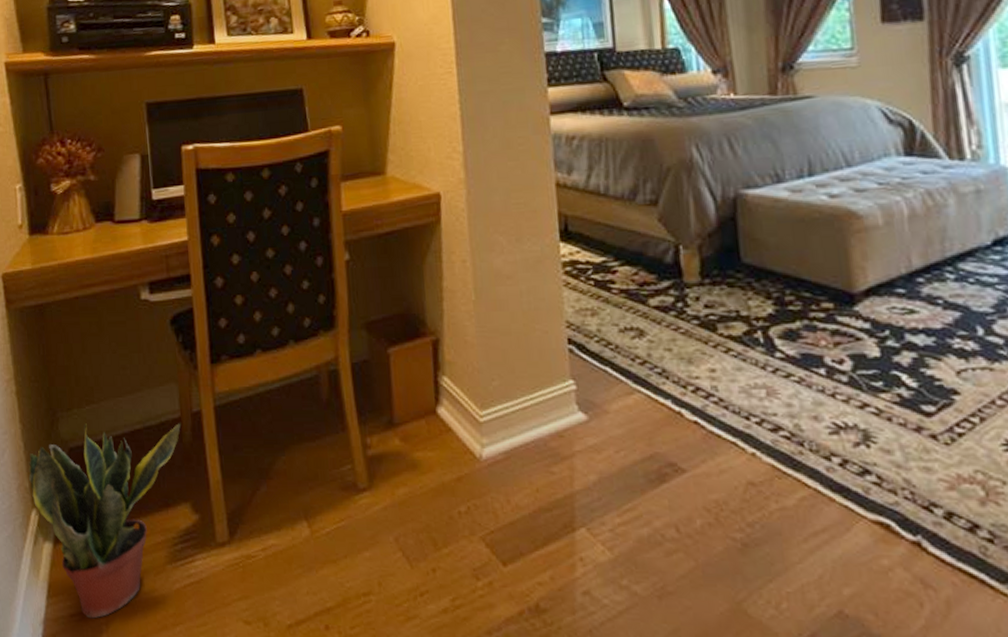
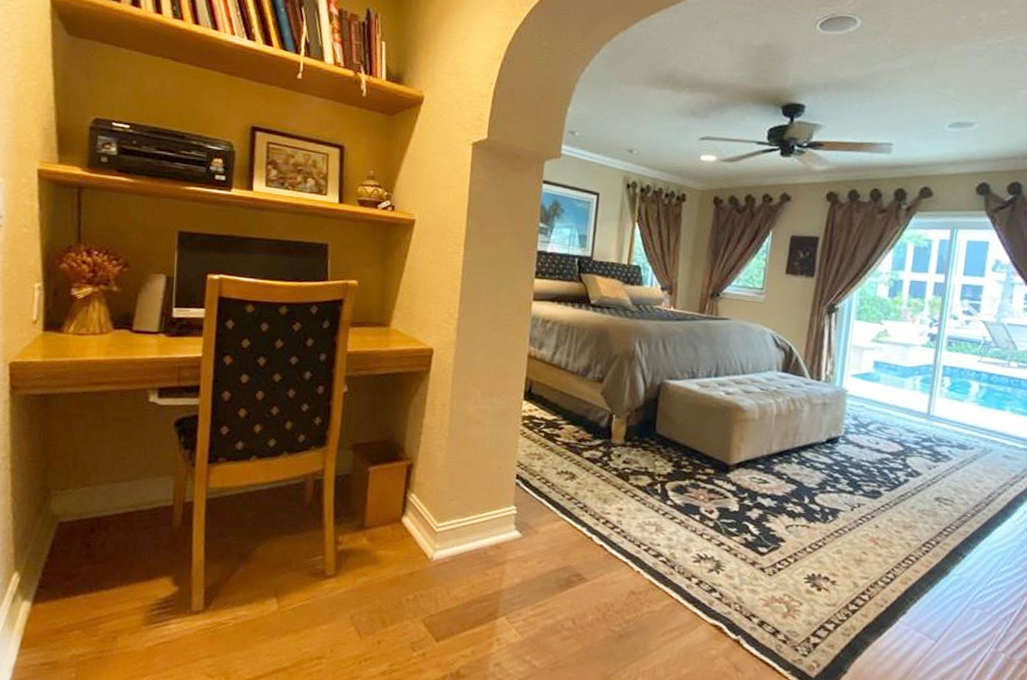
potted plant: present [29,423,182,619] -> none [14,502,173,668]

